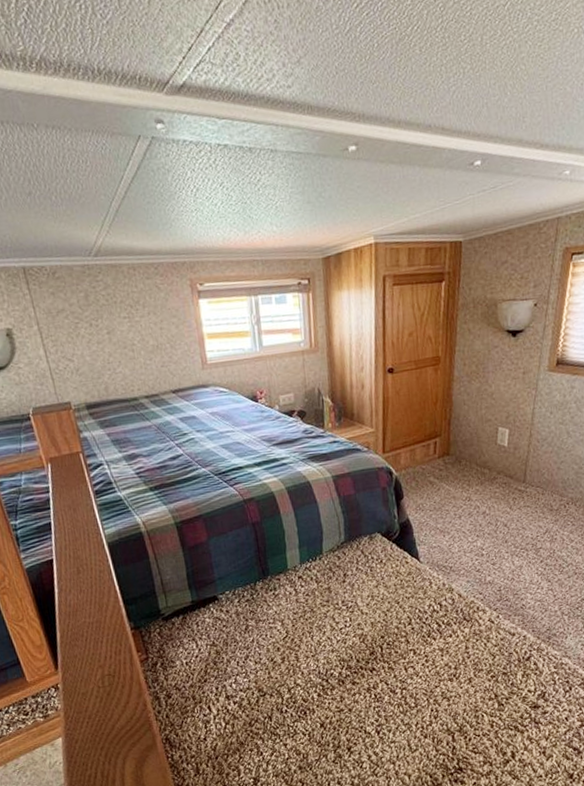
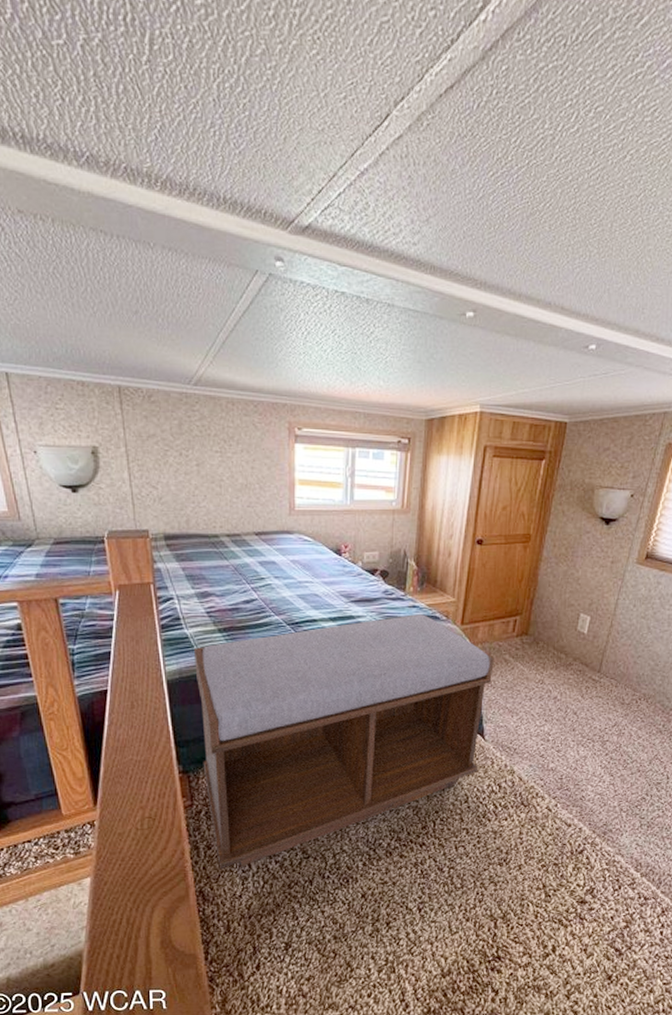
bench: none [128,448,420,716] -> present [193,614,494,870]

